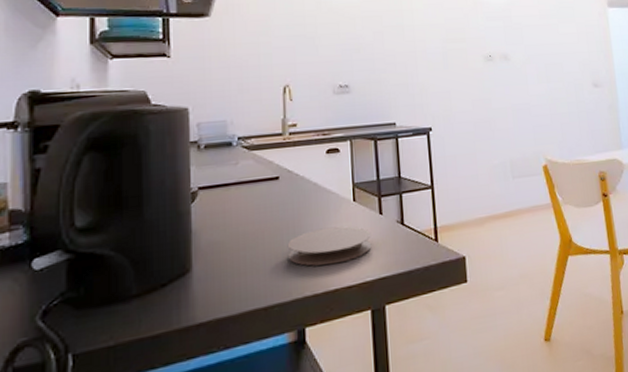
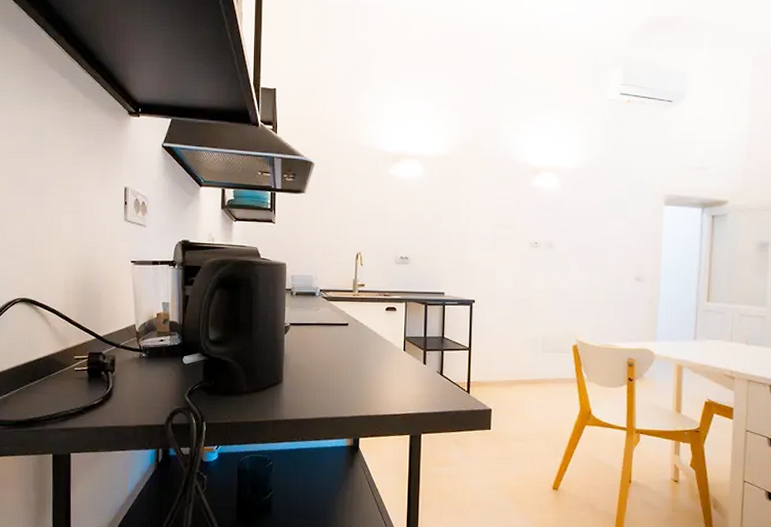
coaster: present [287,226,372,266] -> none [350,367,415,396]

